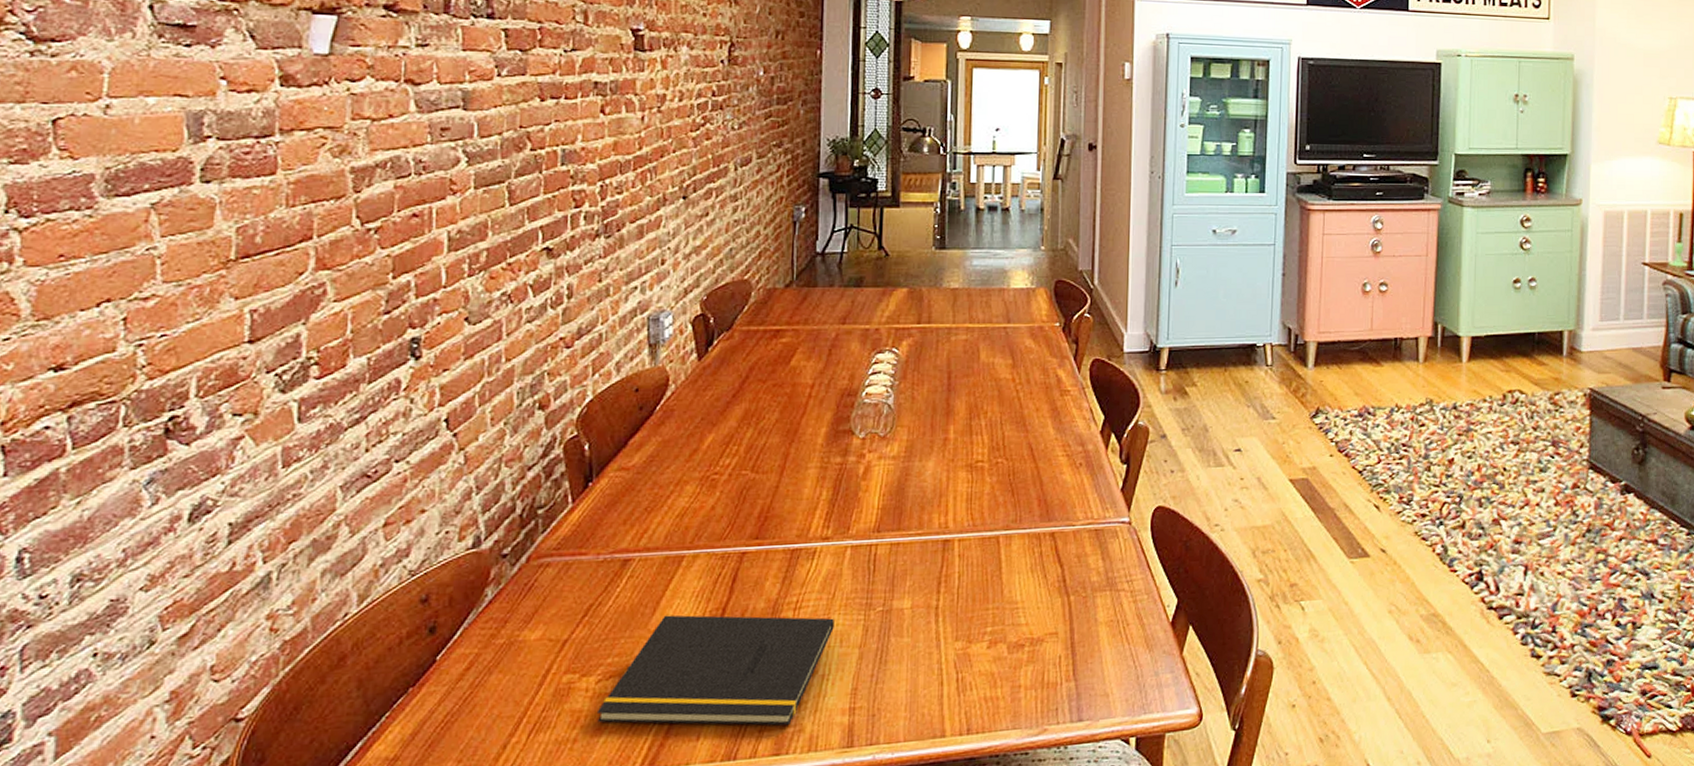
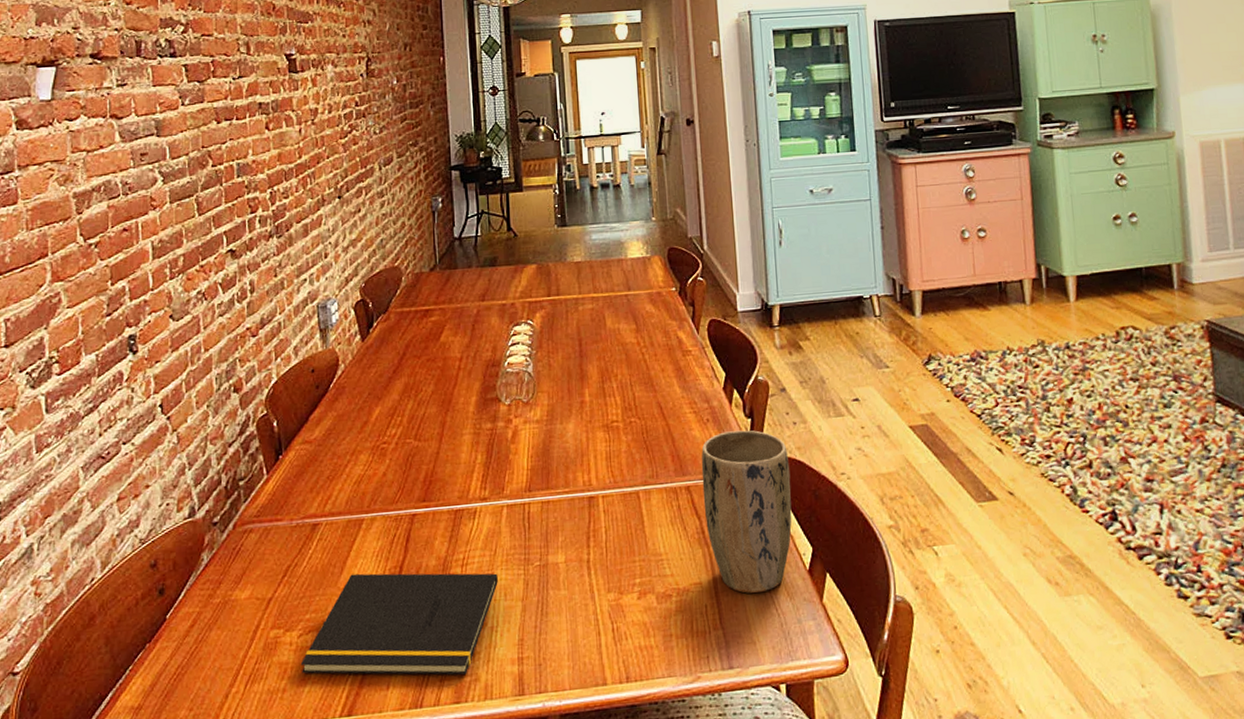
plant pot: none [1067,476,1163,645] -> present [701,430,792,593]

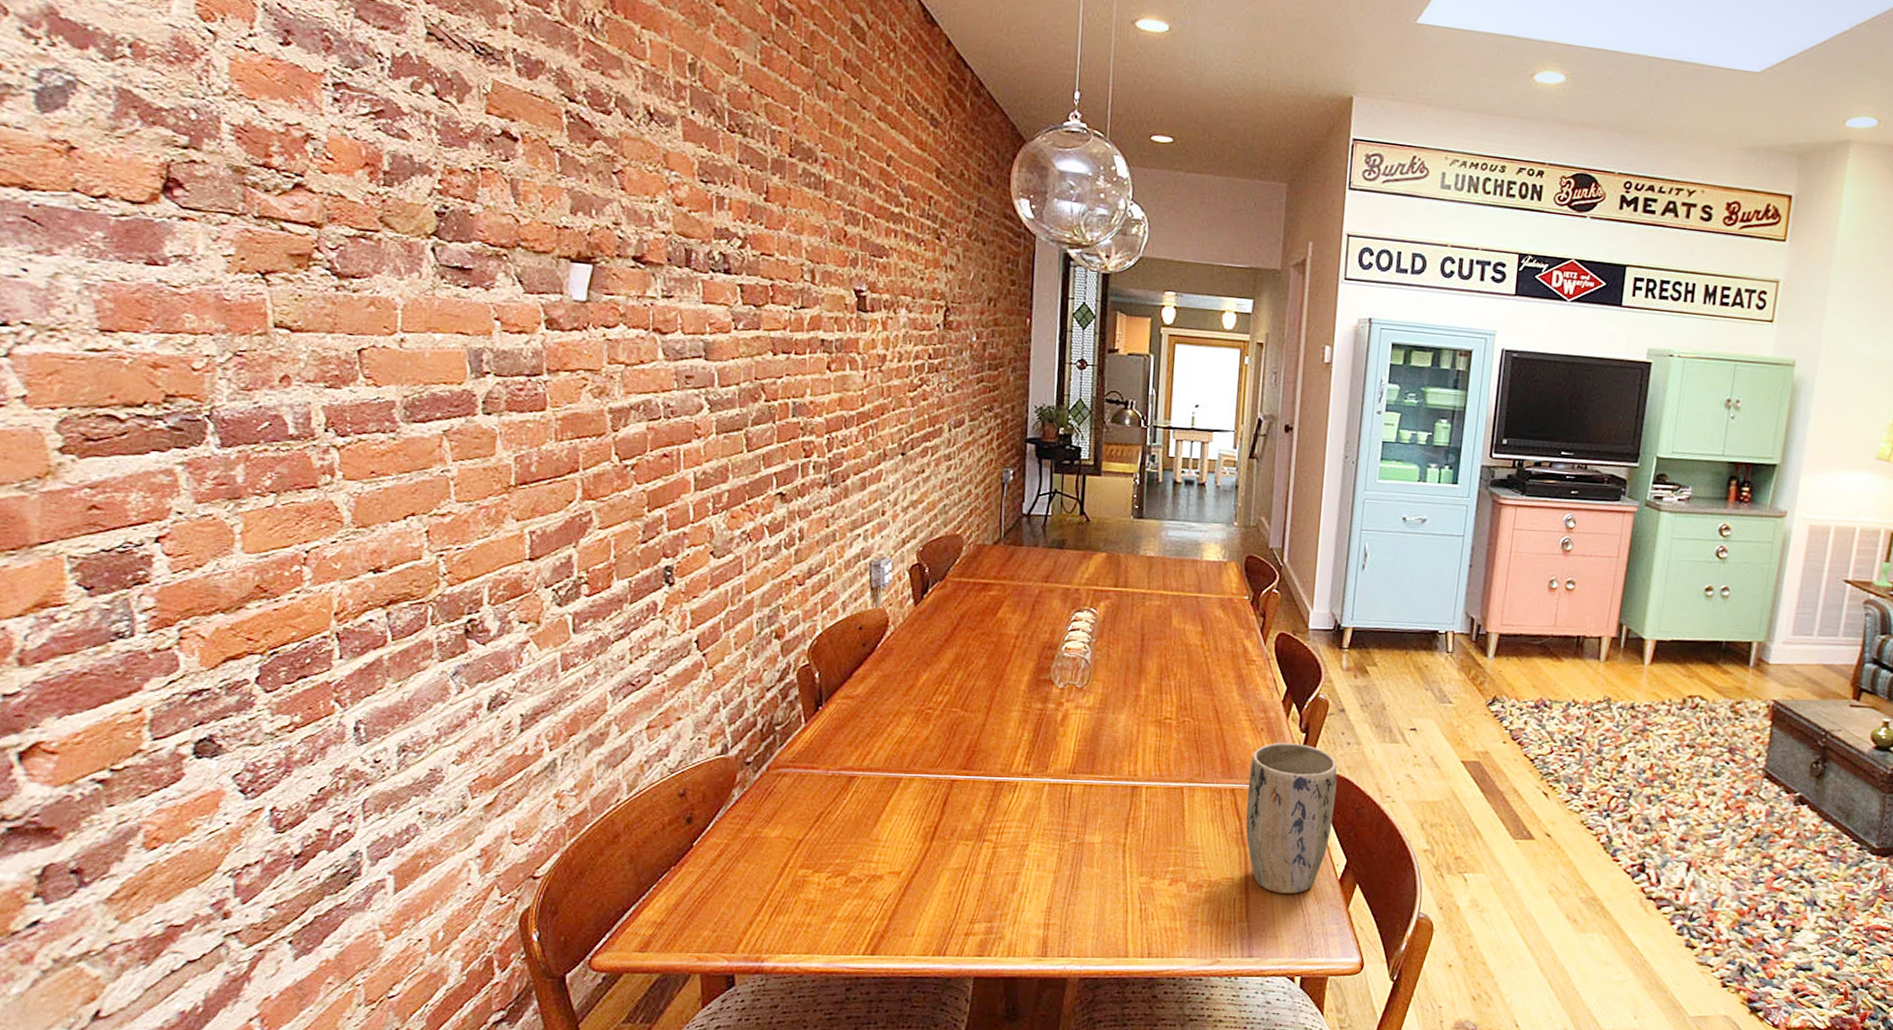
notepad: present [300,573,498,675] -> none [827,828,1033,932]

